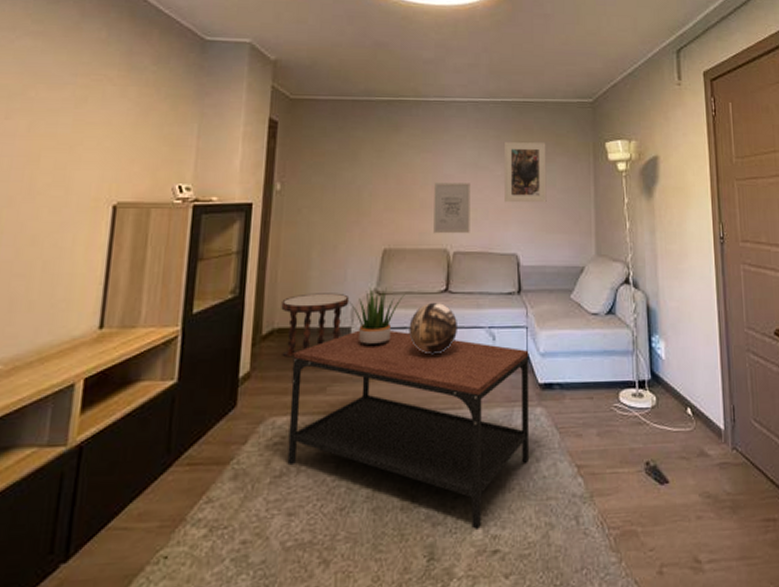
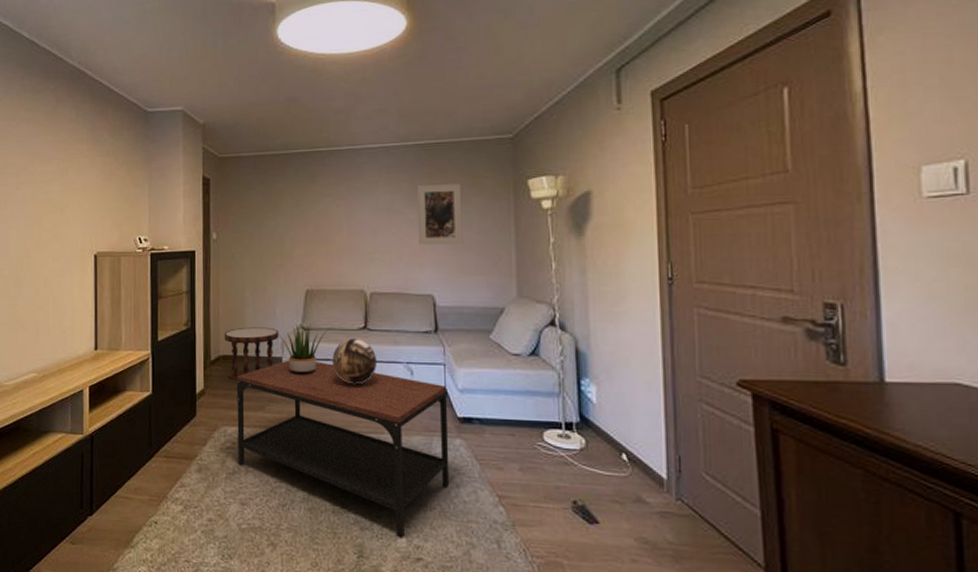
wall art: present [433,182,471,234] -> none [350,227,386,276]

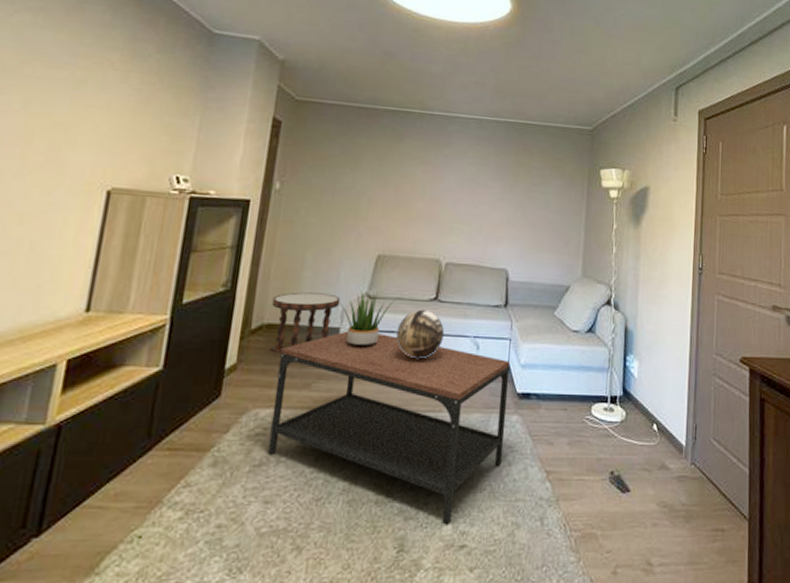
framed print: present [418,184,463,246] -> none [499,161,544,223]

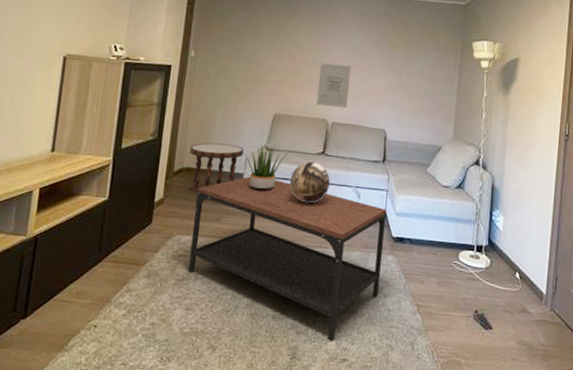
wall art: none [428,194,468,246] -> present [316,63,351,109]

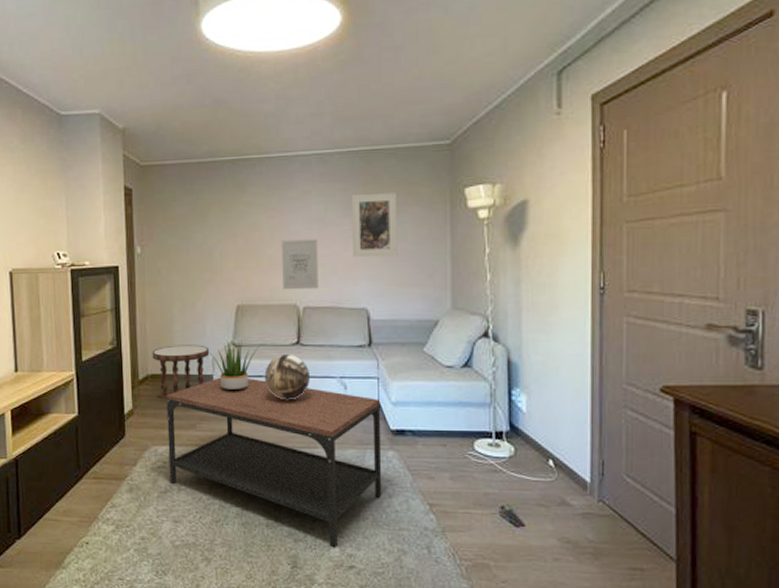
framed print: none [379,34,420,89] -> present [352,193,398,258]

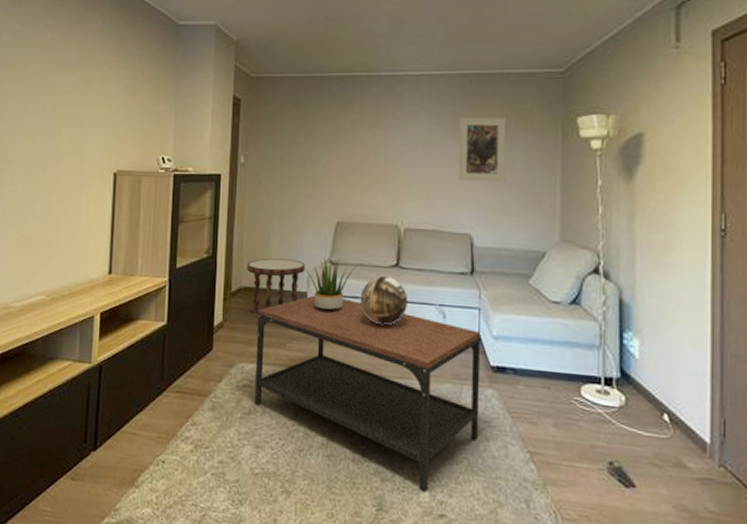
wall art: present [281,239,319,290] -> none [385,158,423,211]

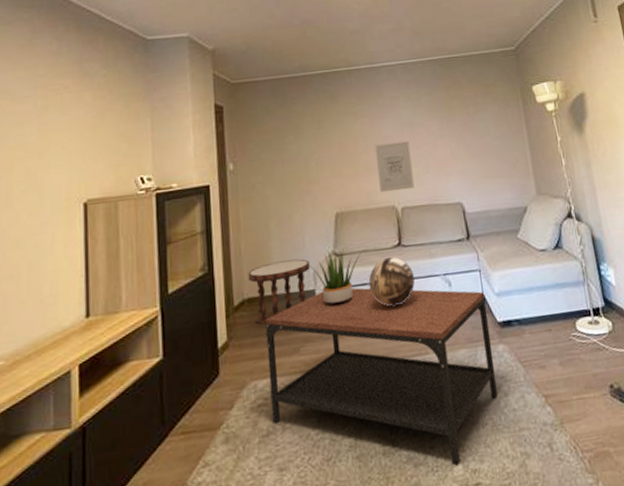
wall art: none [385,158,423,211] -> present [375,141,415,193]
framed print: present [459,117,507,183] -> none [436,94,483,156]

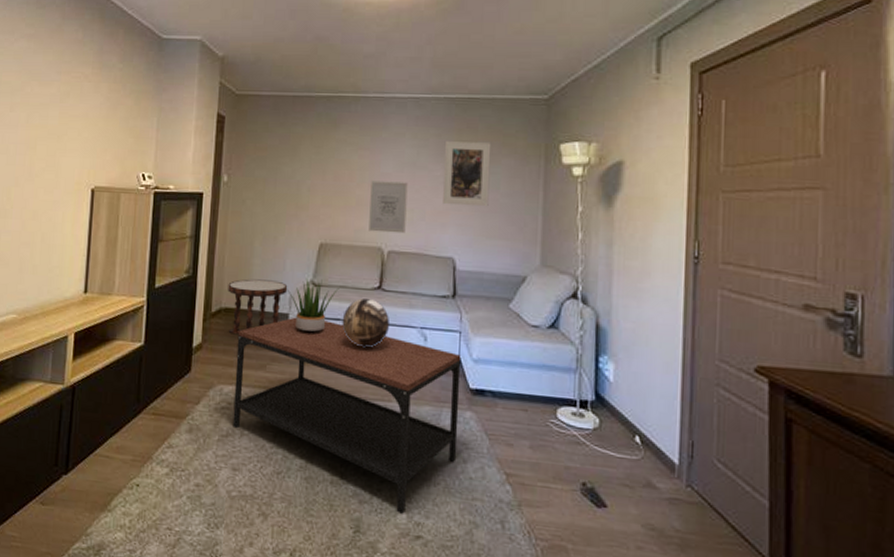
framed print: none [436,94,483,156] -> present [443,141,492,207]

